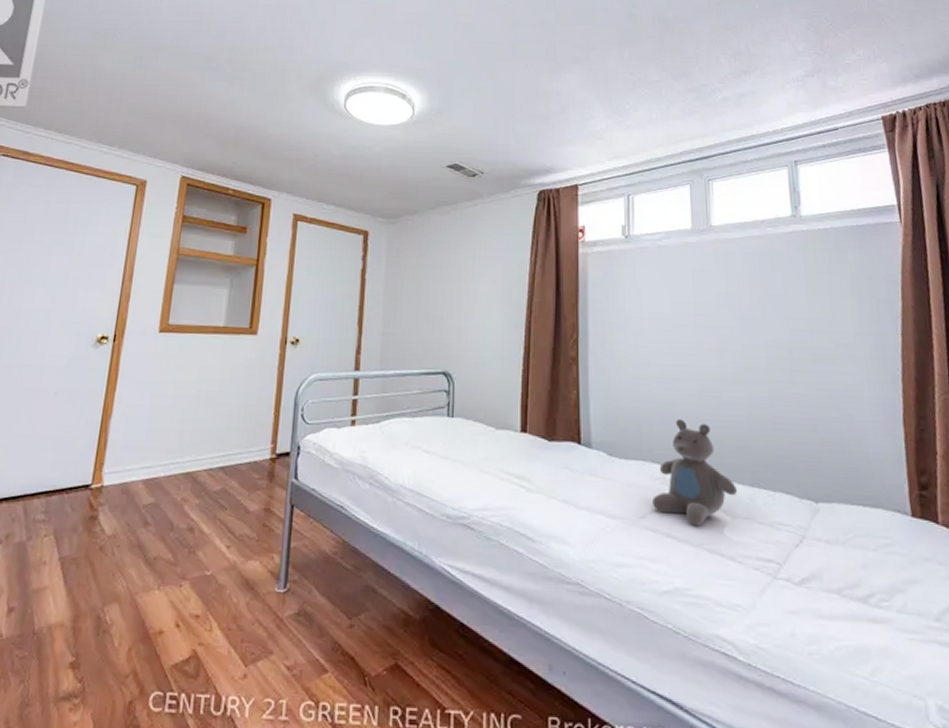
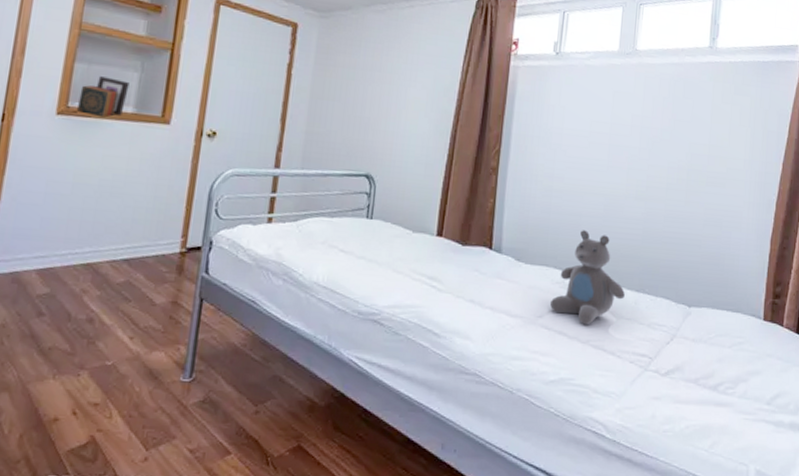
decorative box: none [175,304,212,333] -> present [76,85,119,118]
picture frame: none [193,295,221,330] -> present [97,76,130,116]

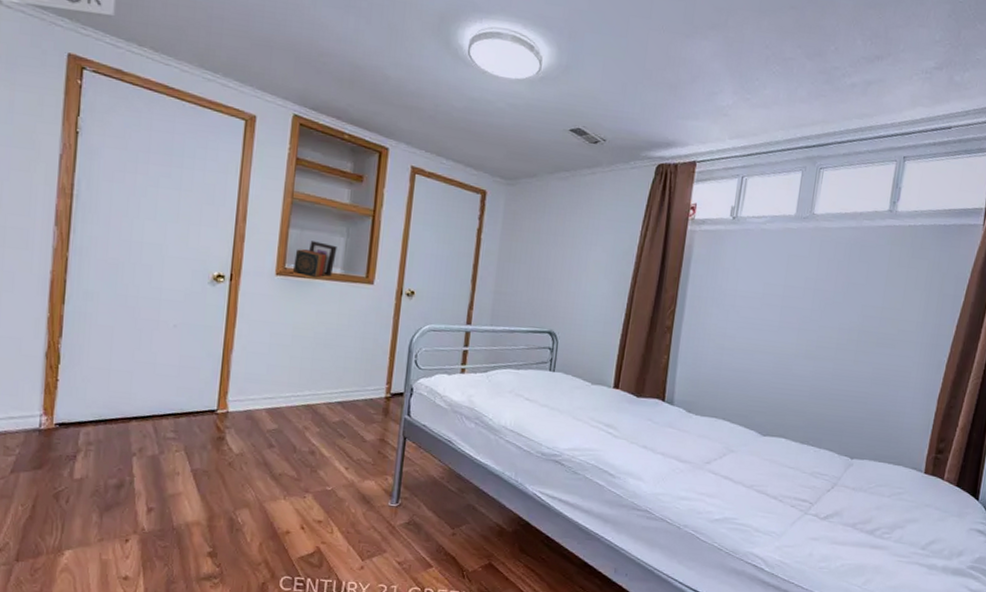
stuffed animal: present [549,230,625,325] -> none [717,385,790,472]

